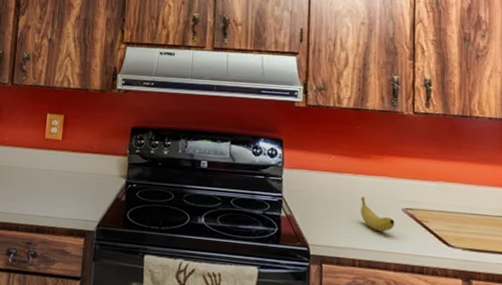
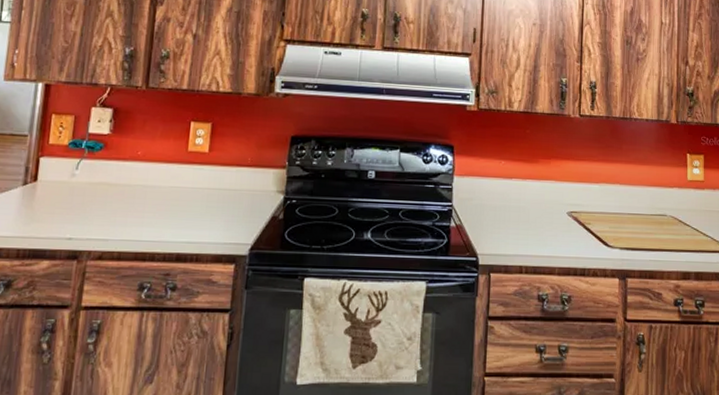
fruit: present [361,197,395,232] -> none [528,202,560,237]

